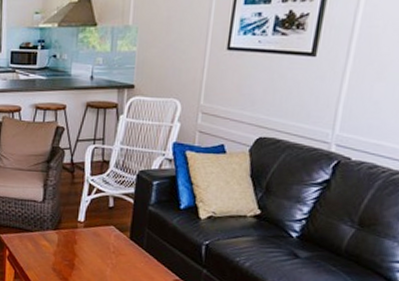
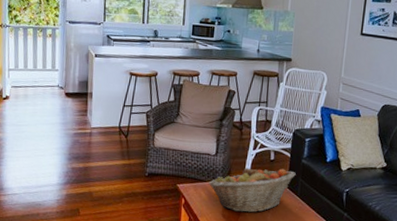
fruit basket: none [35,216,141,267] -> present [208,167,296,213]

